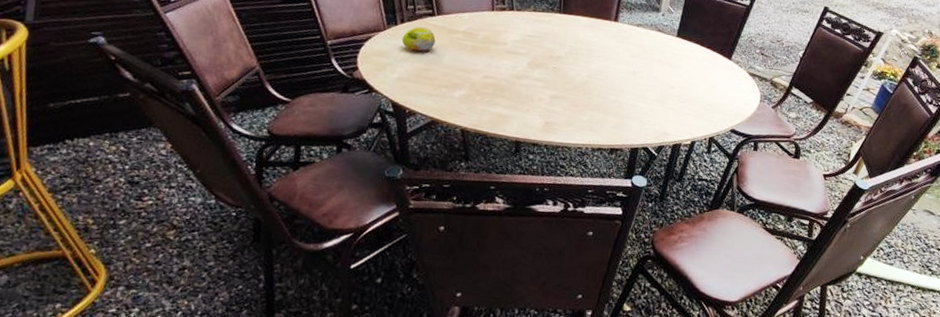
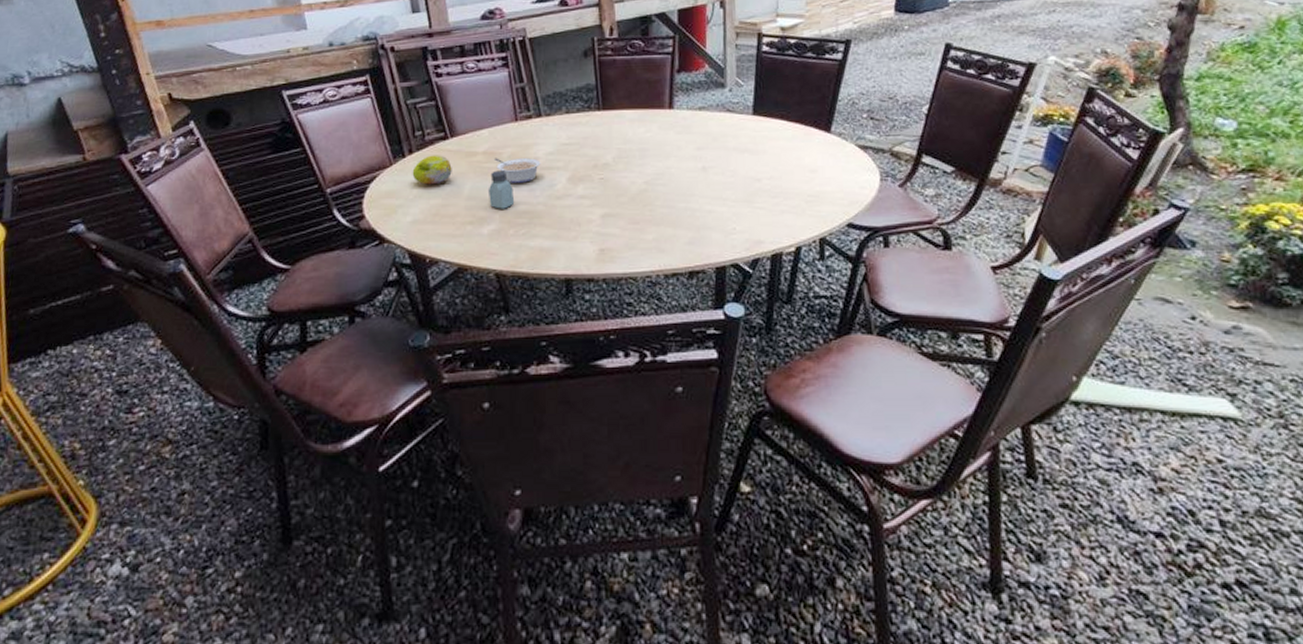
saltshaker: none [462,48,484,80] -> present [487,170,515,209]
legume: none [470,37,508,62] -> present [494,158,541,183]

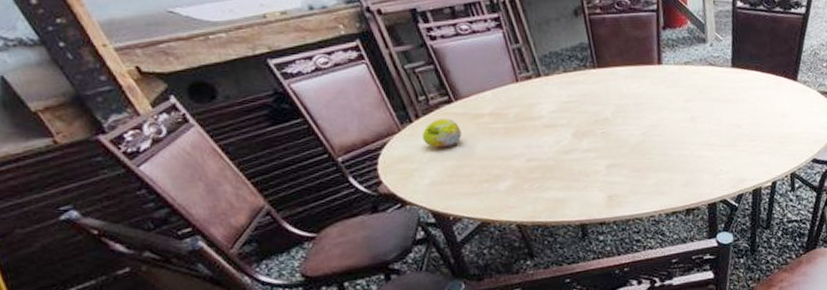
saltshaker: present [487,170,515,209] -> none [498,130,526,167]
legume: present [494,158,541,183] -> none [500,117,546,142]

